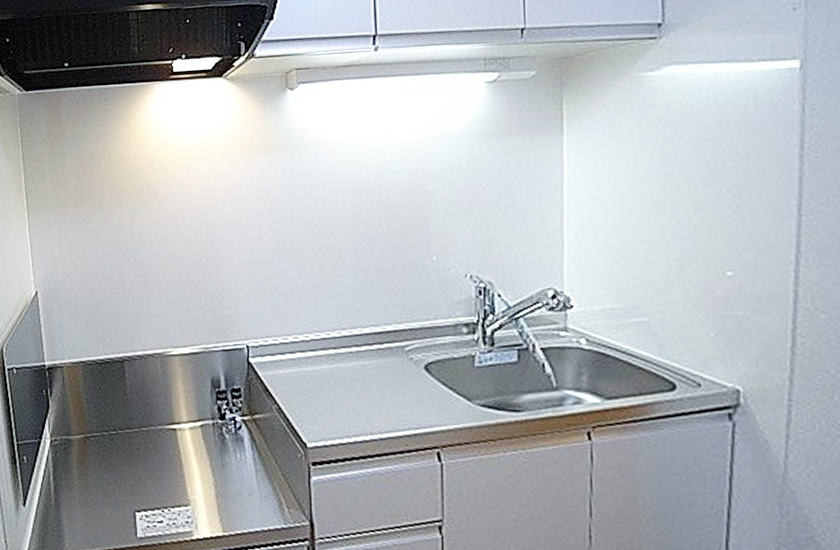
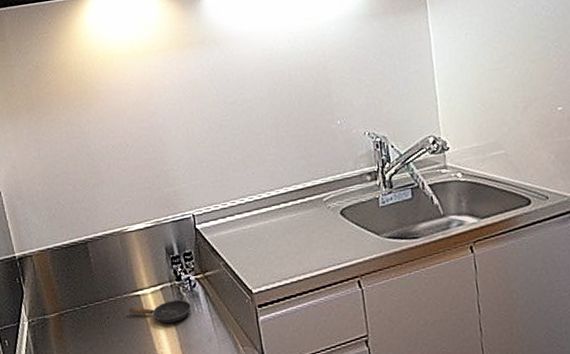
frying pan: none [162,441,233,468] -> present [129,299,191,324]

